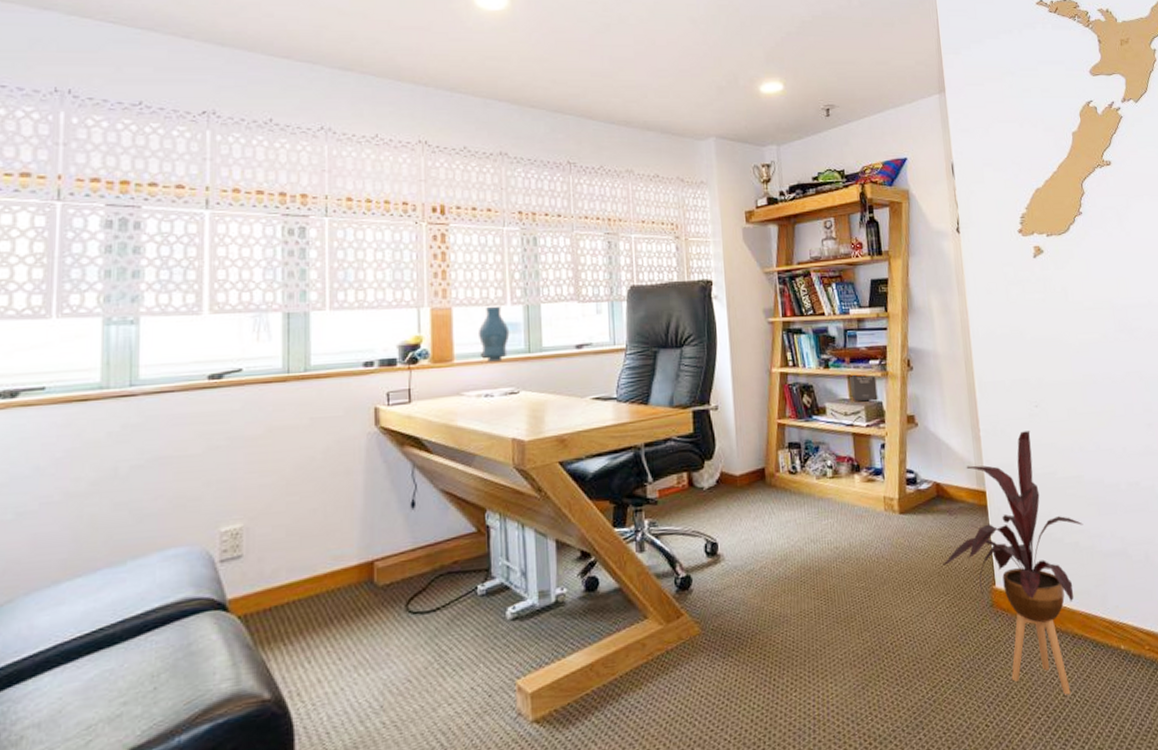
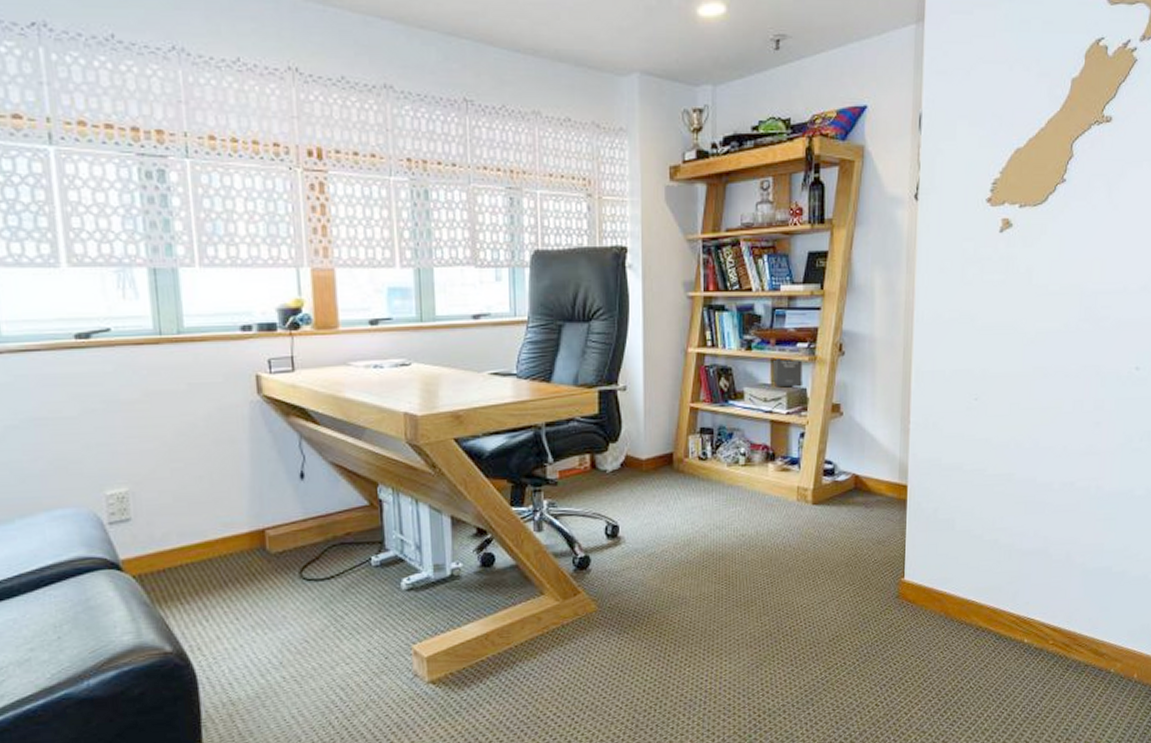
vase: present [477,305,510,362] -> none [364,268,400,330]
house plant: present [943,431,1084,695] -> none [852,425,1007,682]

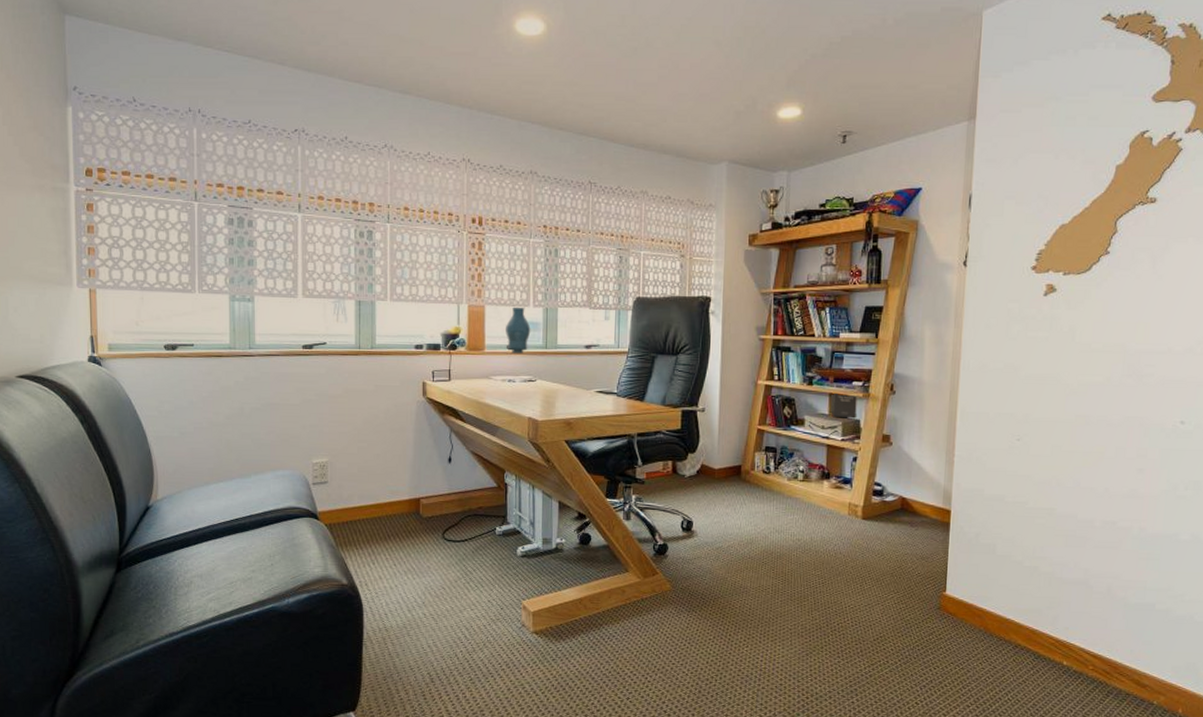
vase: none [364,268,400,330] -> present [505,307,531,354]

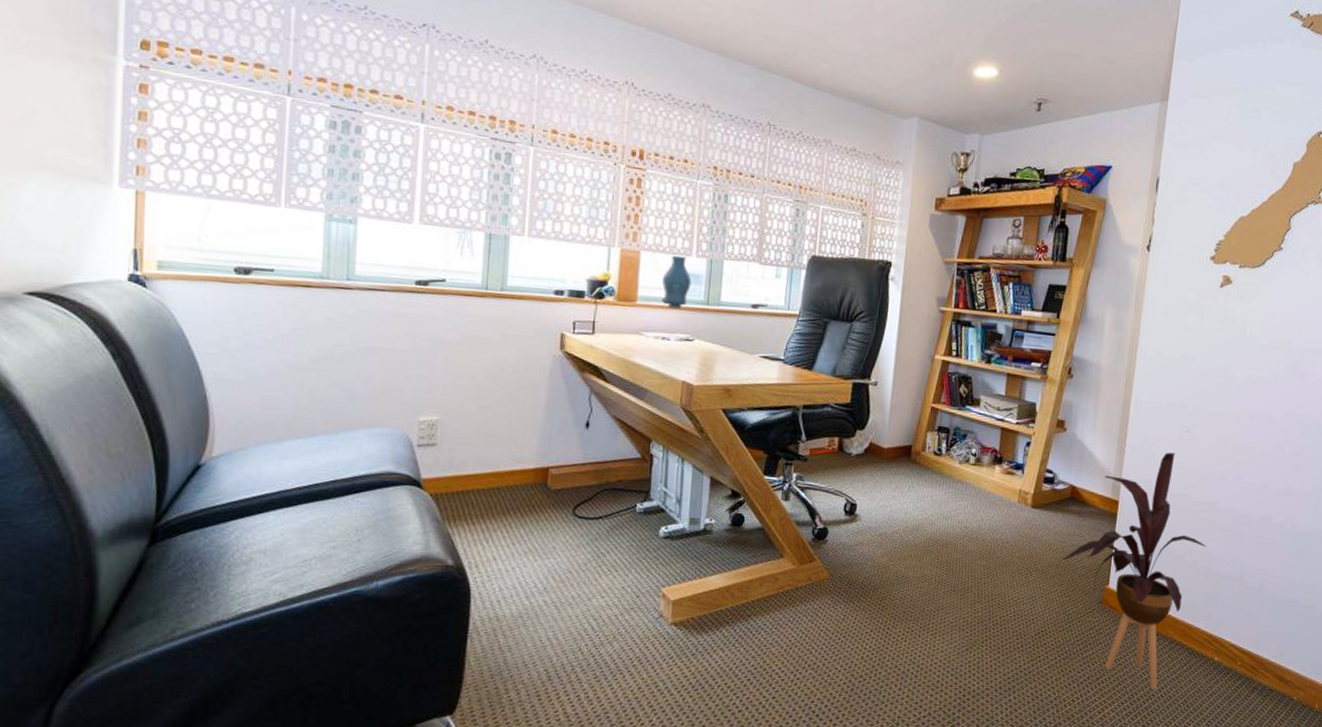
books: present [830,394,857,419] -> none [1007,374,1035,401]
house plant: none [897,461,1047,693] -> present [1063,452,1207,689]

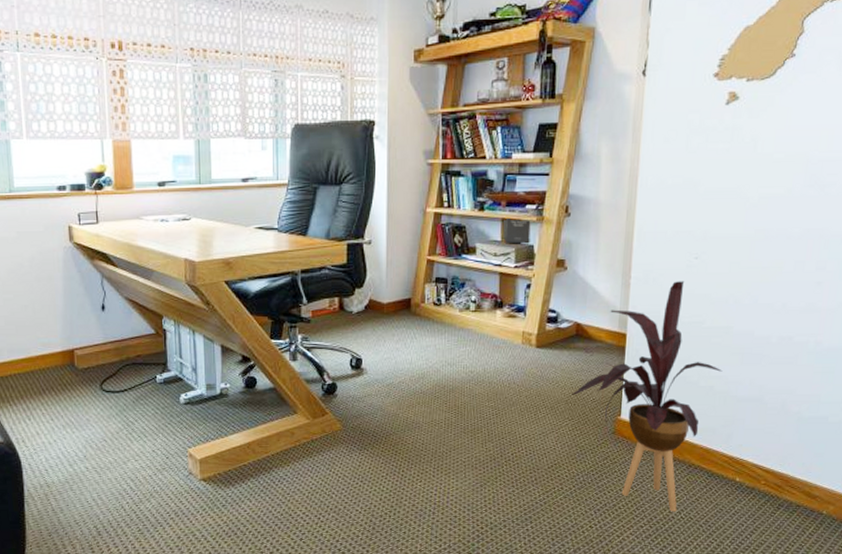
vase: present [661,255,692,309] -> none [154,139,183,191]
books: none [1007,374,1035,401] -> present [503,219,531,244]

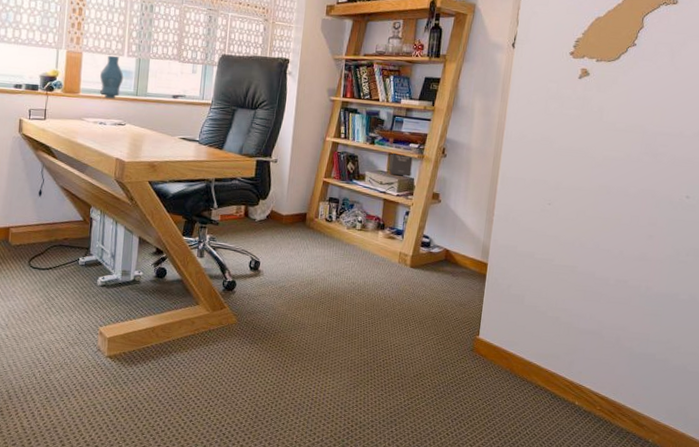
vase: none [154,139,183,191] -> present [99,55,124,99]
house plant: present [571,281,723,512] -> none [438,222,568,428]

